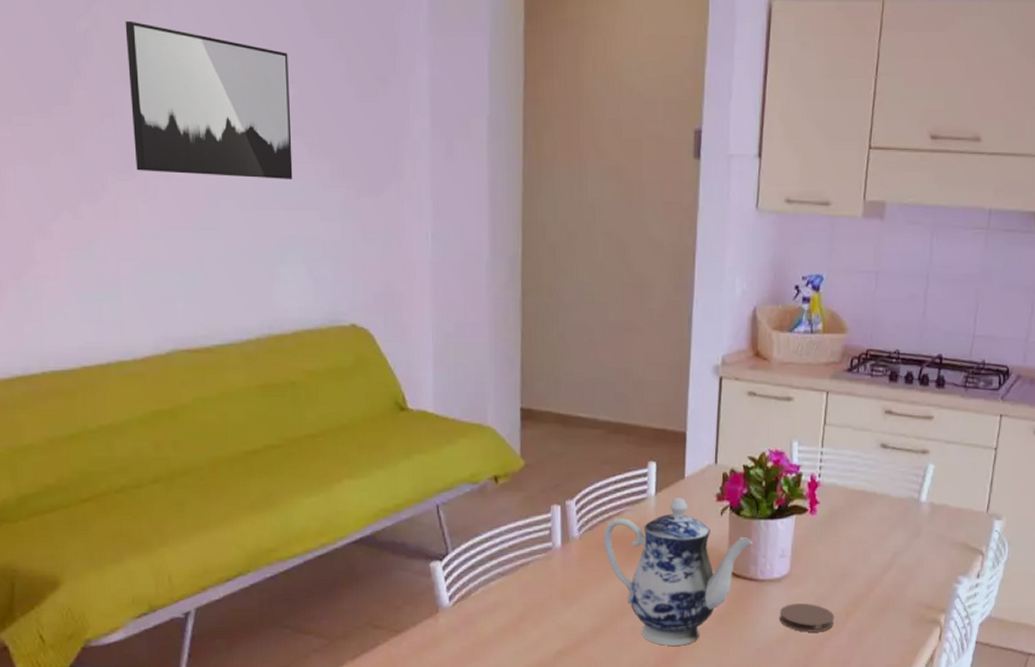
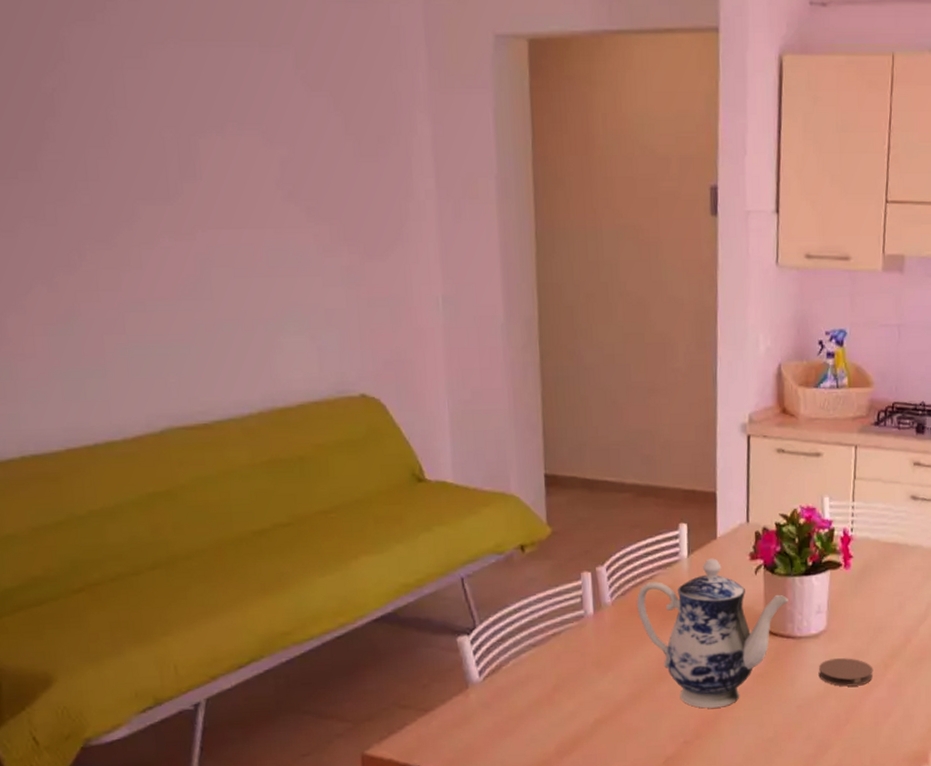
wall art: present [125,20,293,179] -> none [96,79,290,245]

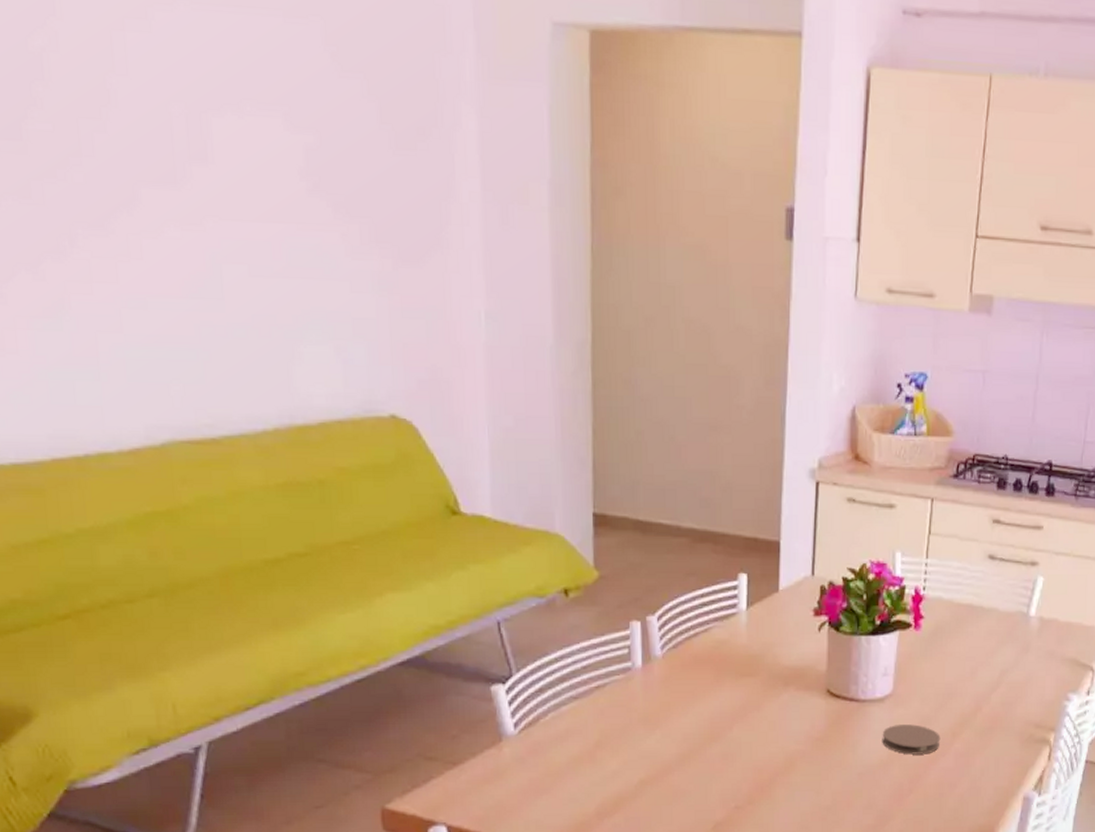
teapot: present [636,558,789,709] -> none [688,612,853,772]

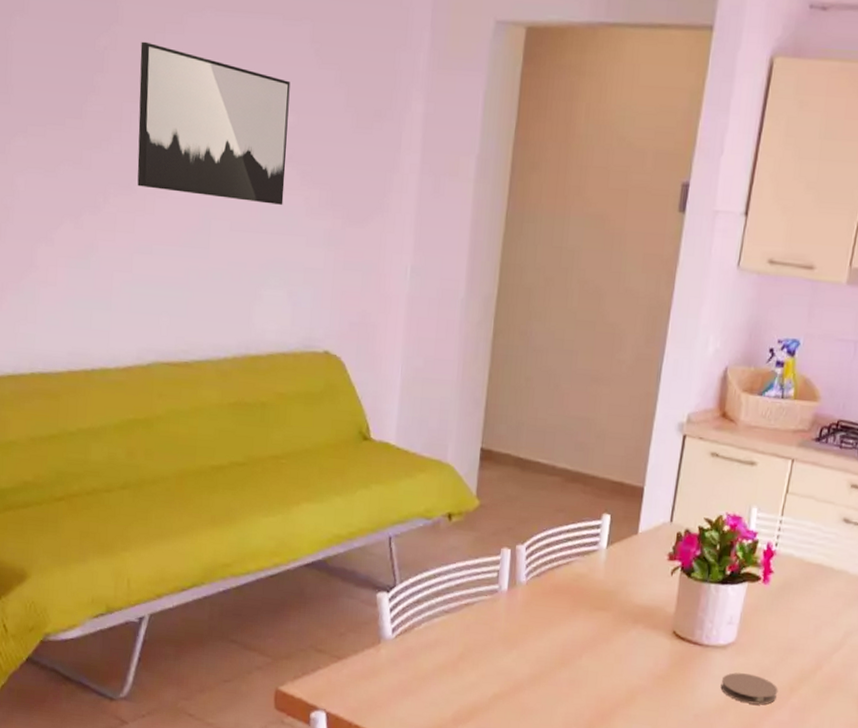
wall art: none [92,41,314,243] -> present [137,41,290,205]

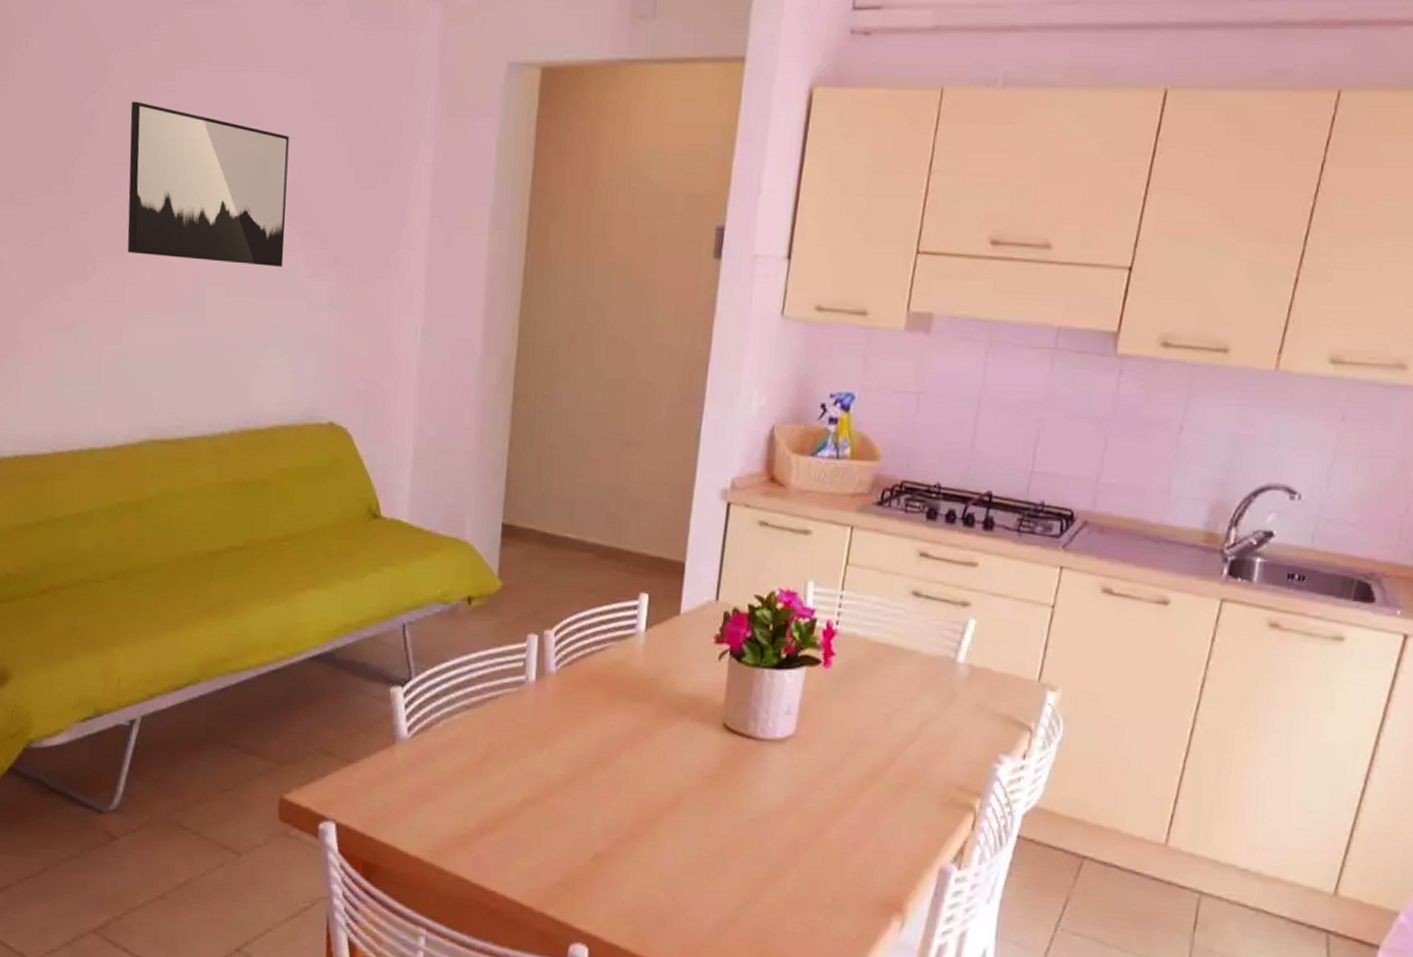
coaster: present [720,672,778,705] -> none [779,770,846,807]

